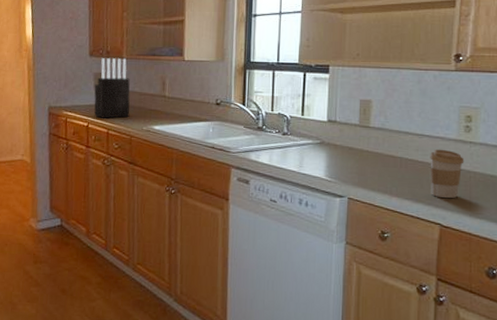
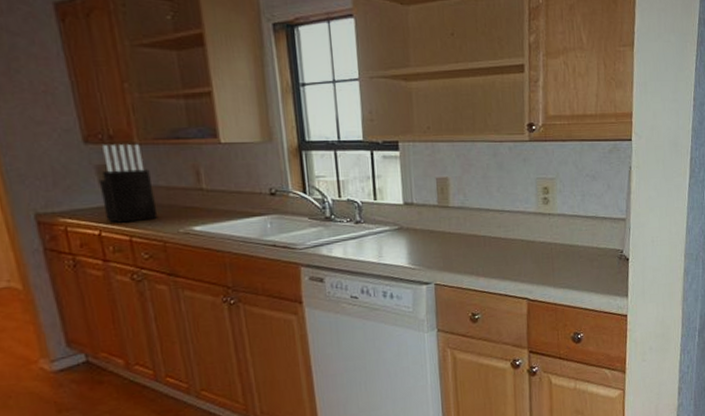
coffee cup: present [430,149,464,199] -> none [512,223,545,273]

